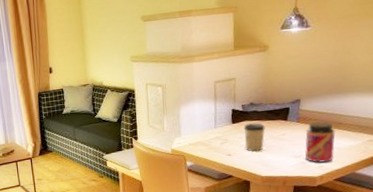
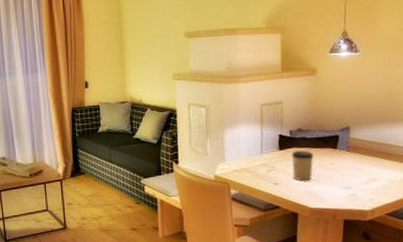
jar: present [305,122,336,163] -> none [355,152,387,196]

